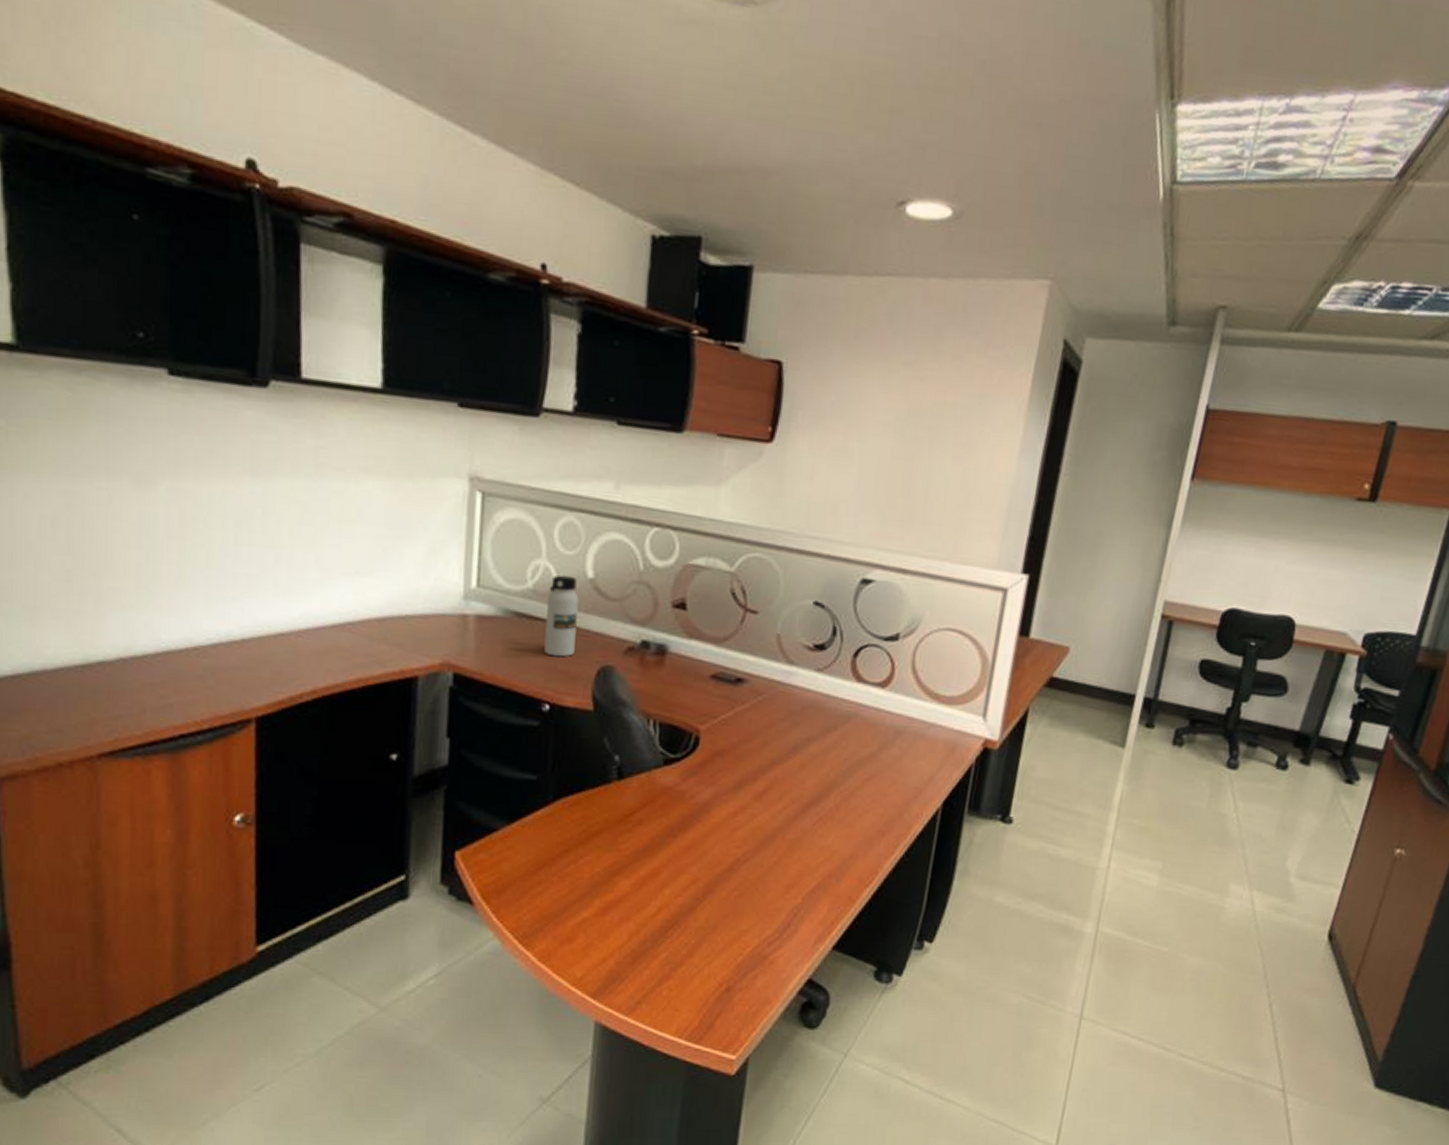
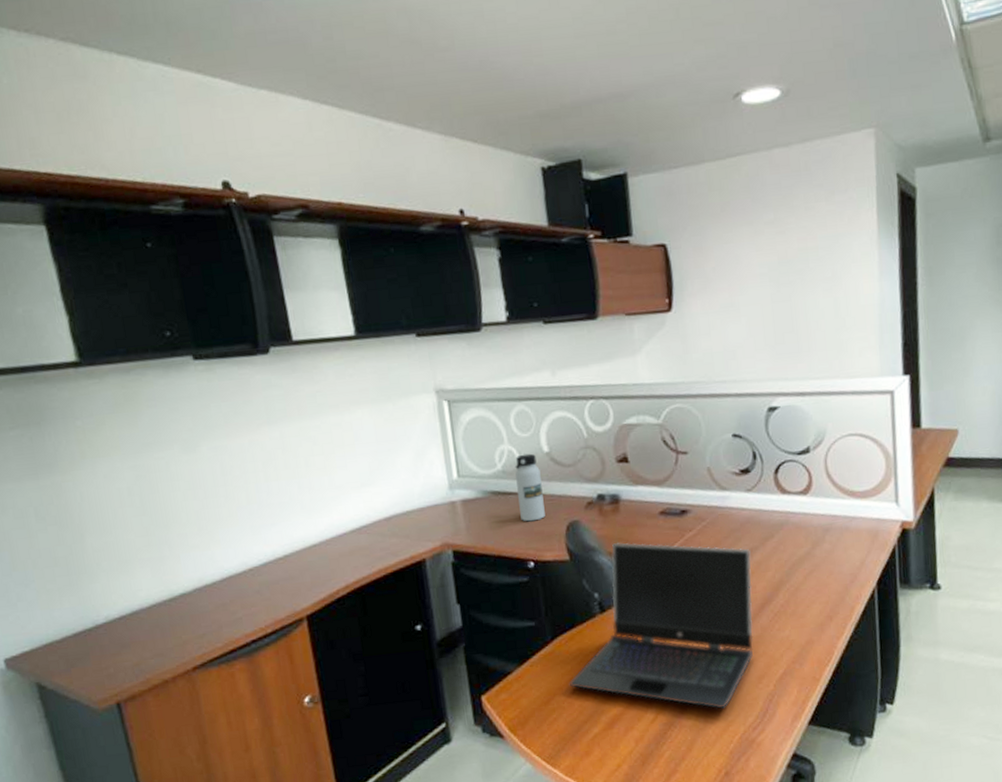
laptop computer: none [563,700,807,915] -> present [569,542,753,709]

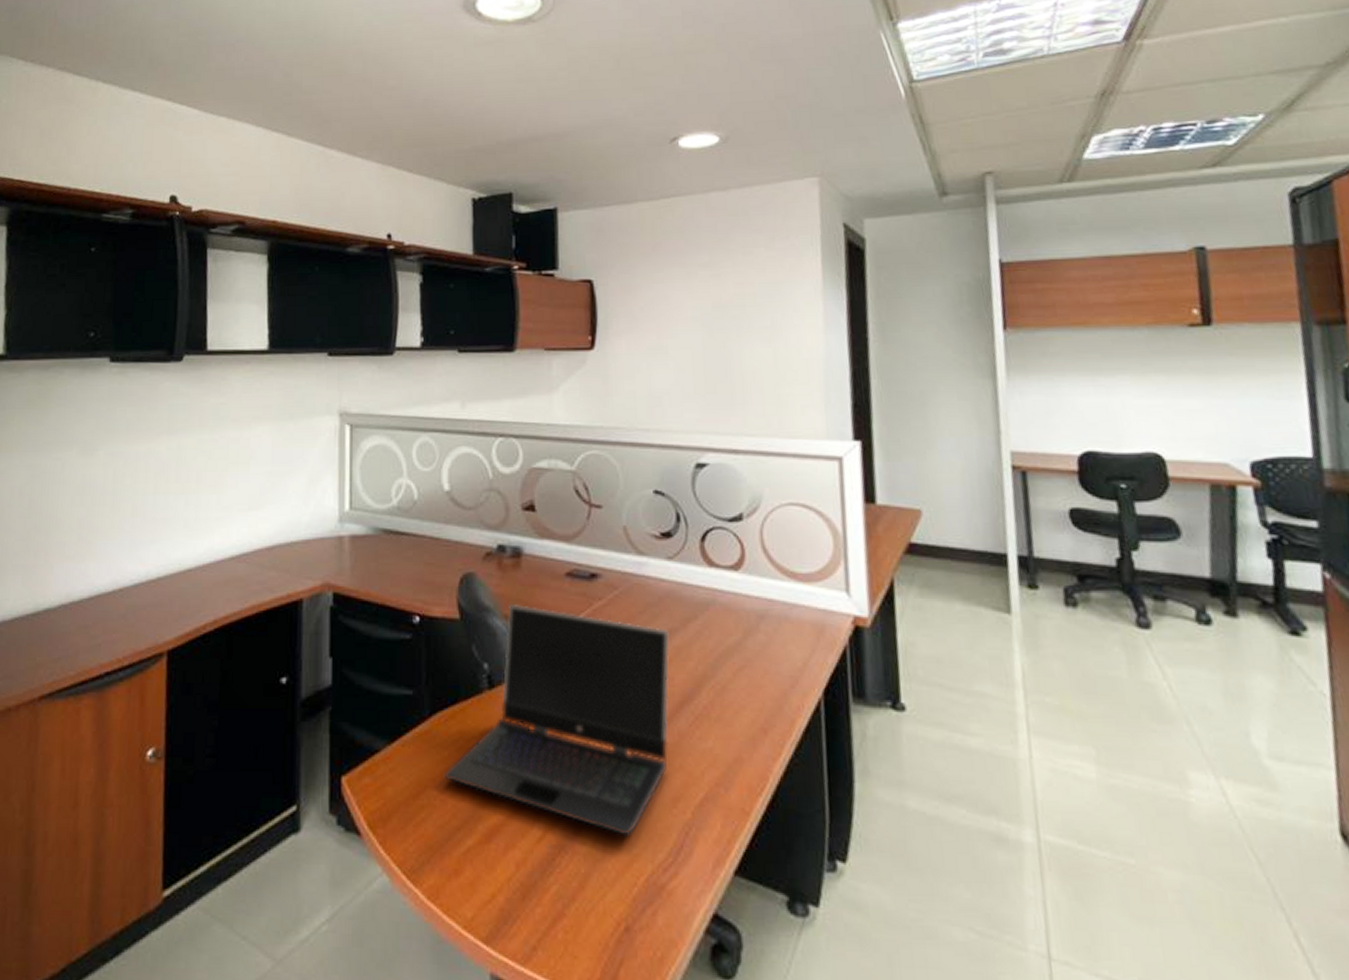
water bottle: present [515,453,545,522] -> none [411,490,438,568]

